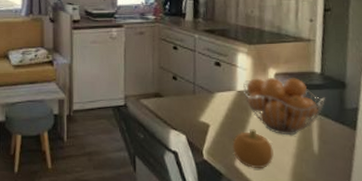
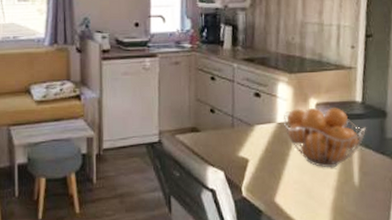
fruit: present [232,129,274,169] -> none [272,163,314,204]

